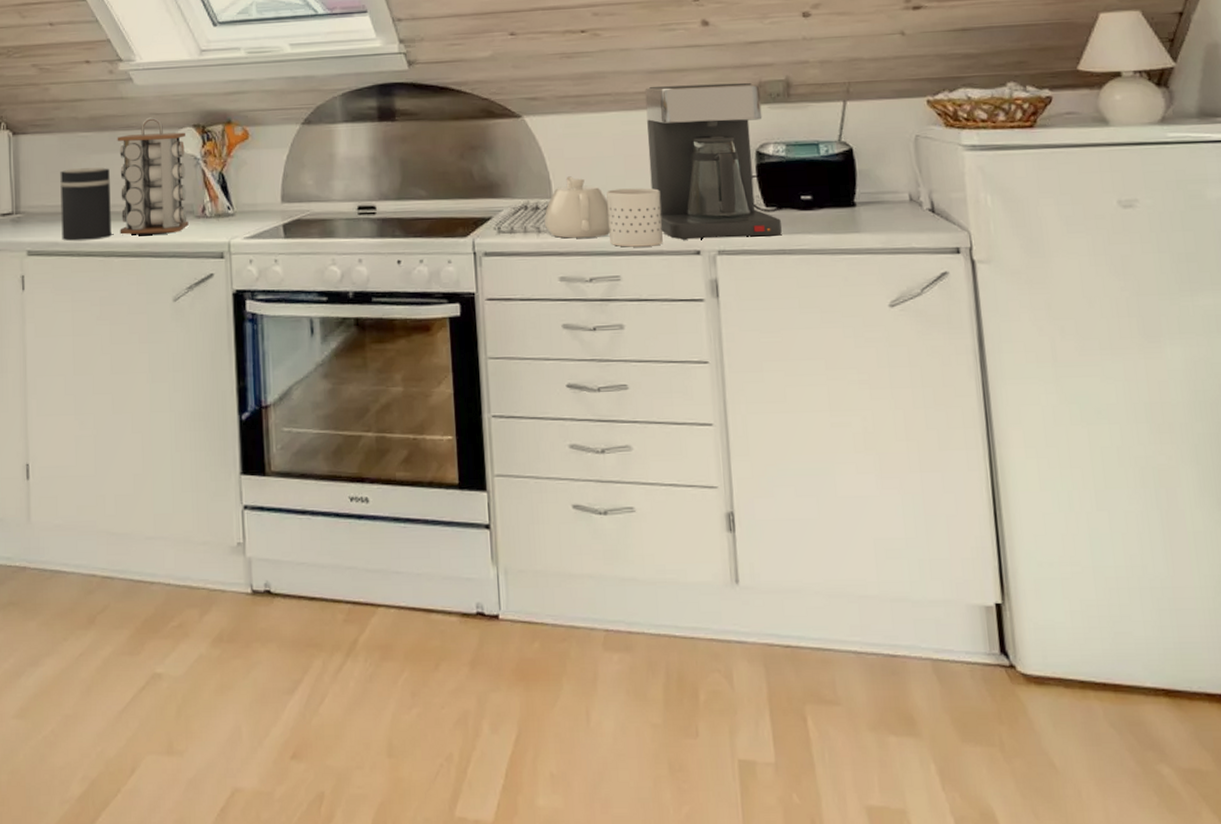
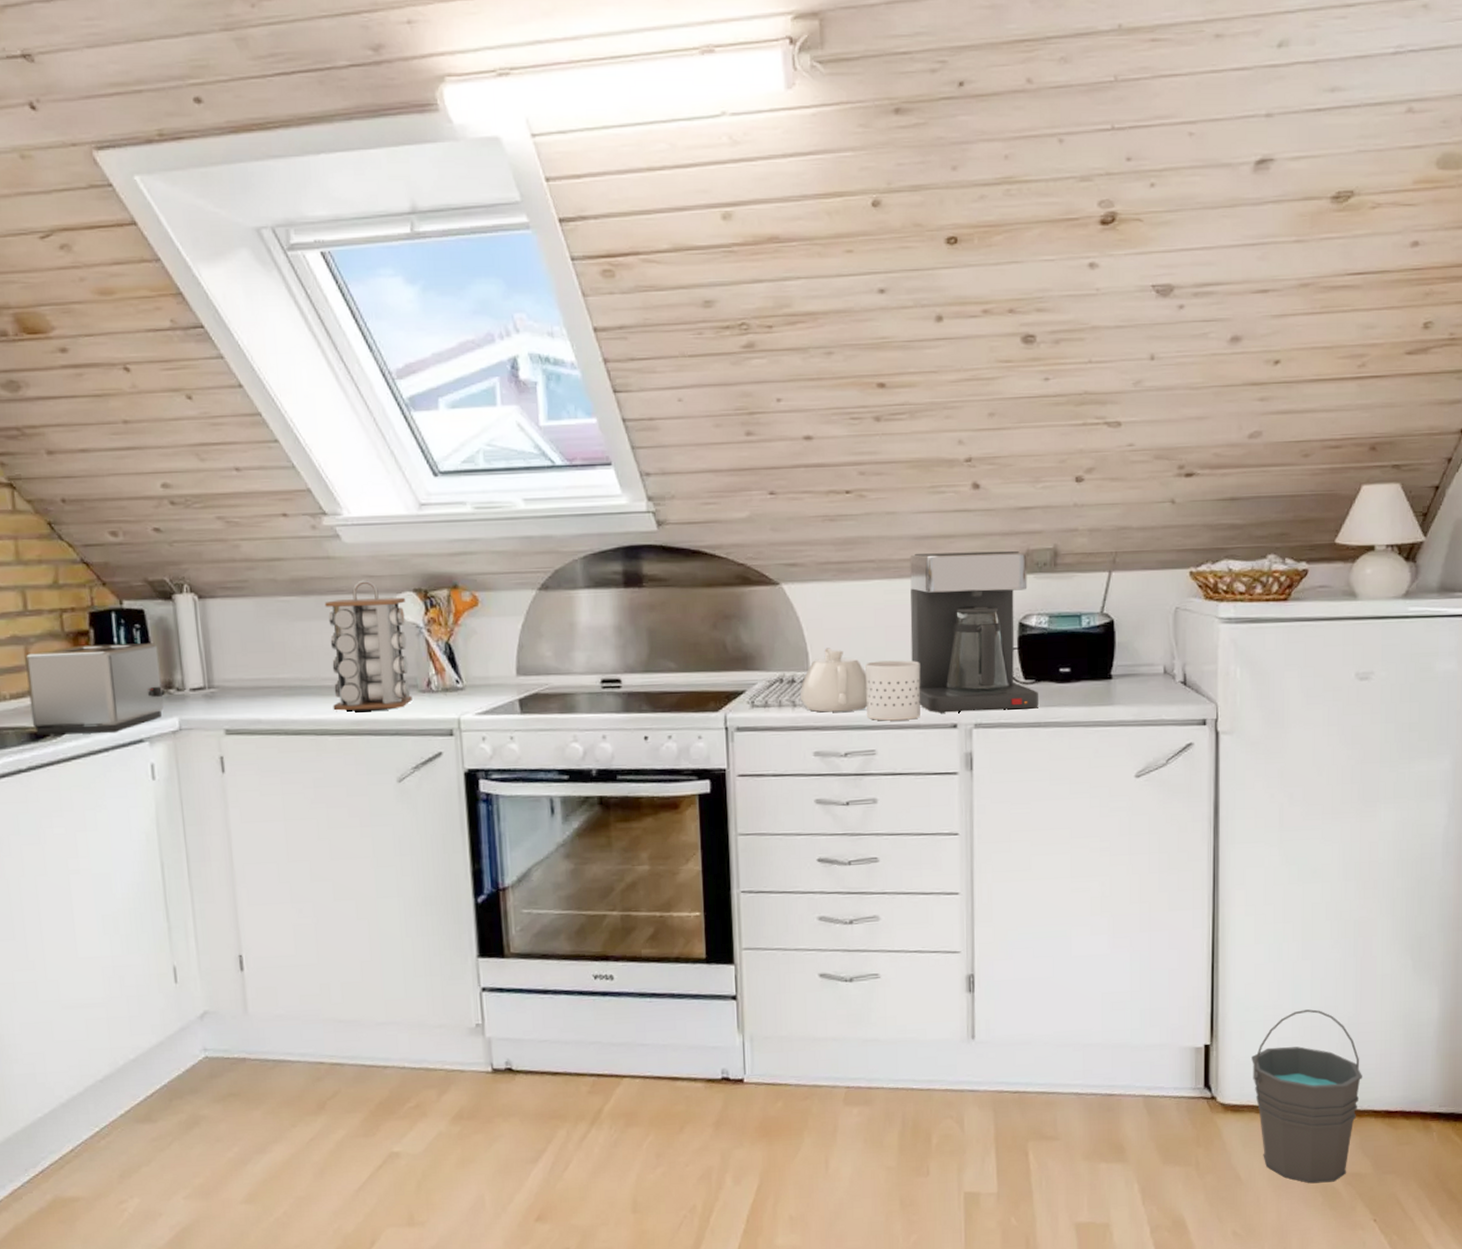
cylinder: present [60,167,112,242] -> none [259,636,324,719]
bucket: none [1051,568,1187,779] -> present [1252,1009,1362,1184]

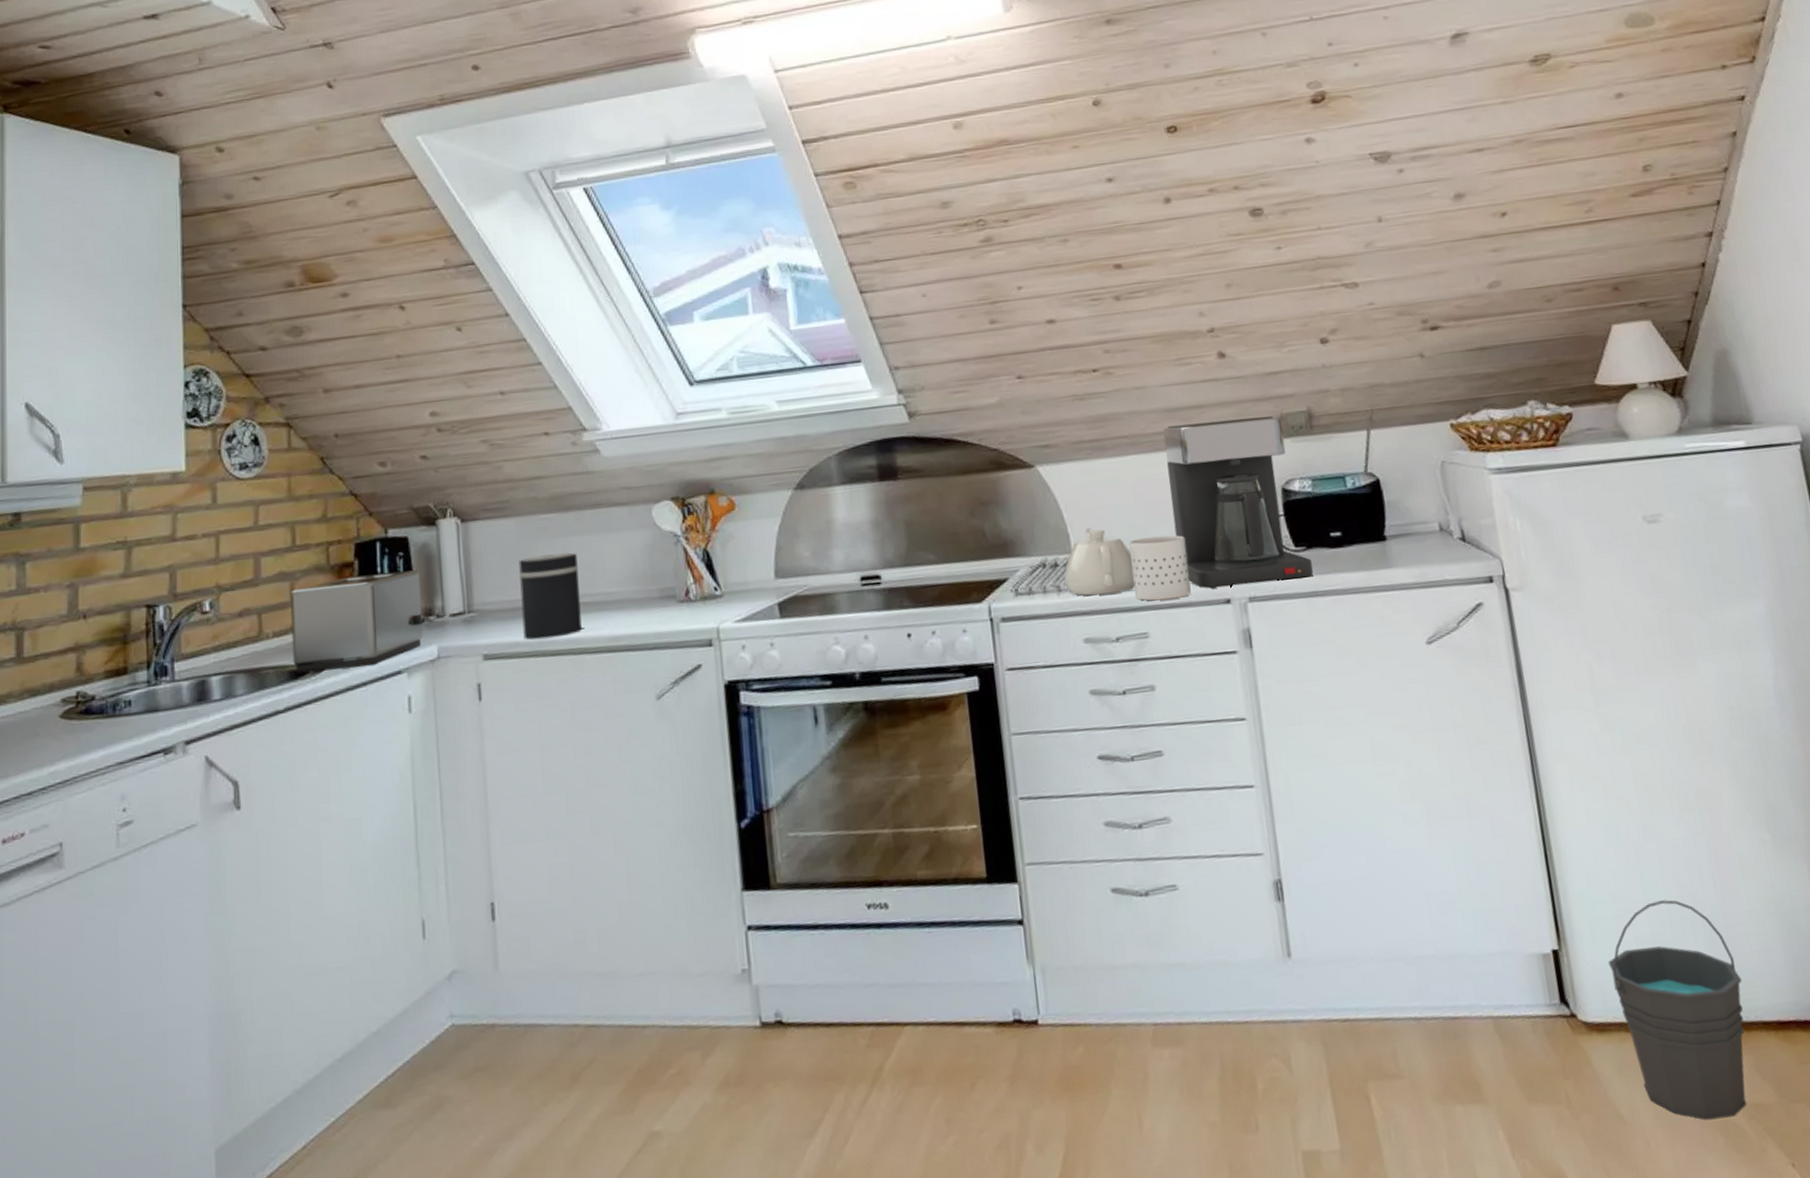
cylinder: none [259,636,324,719] -> present [519,552,582,641]
spice rack: present [324,580,412,712] -> none [584,492,671,628]

